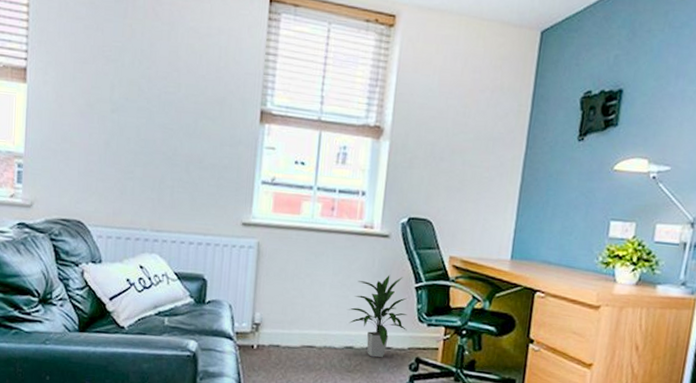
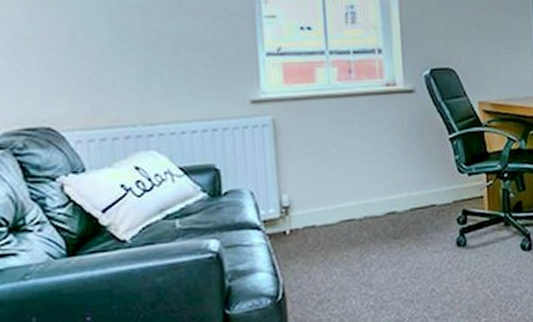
indoor plant: present [348,274,408,358] -> none [383,130,449,219]

